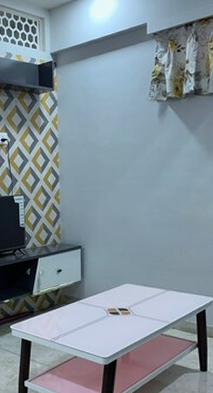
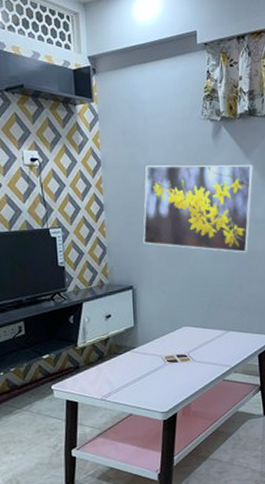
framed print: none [92,139,197,220] -> present [143,164,254,253]

